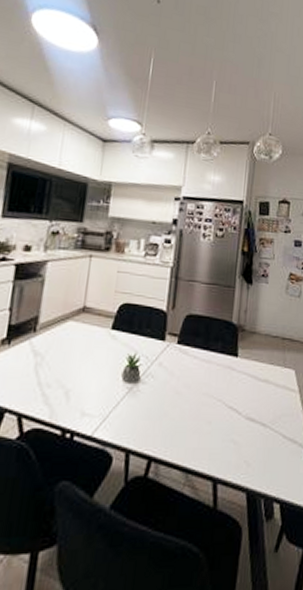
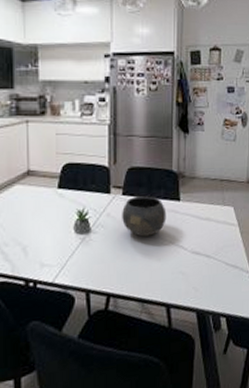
bowl: none [174,347,223,394] -> present [122,196,167,237]

